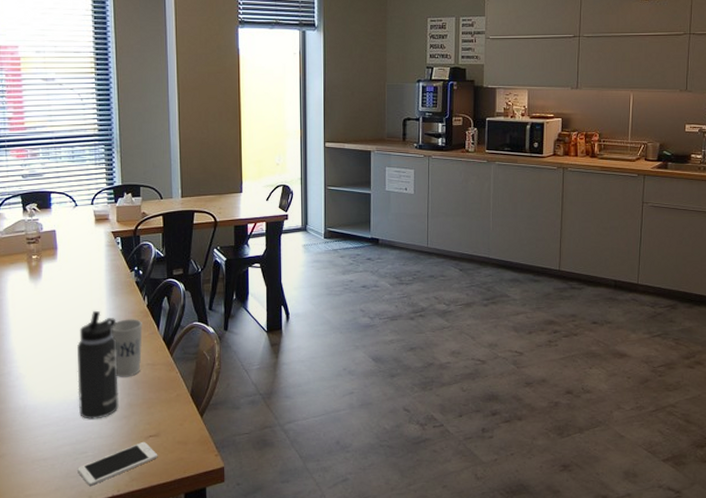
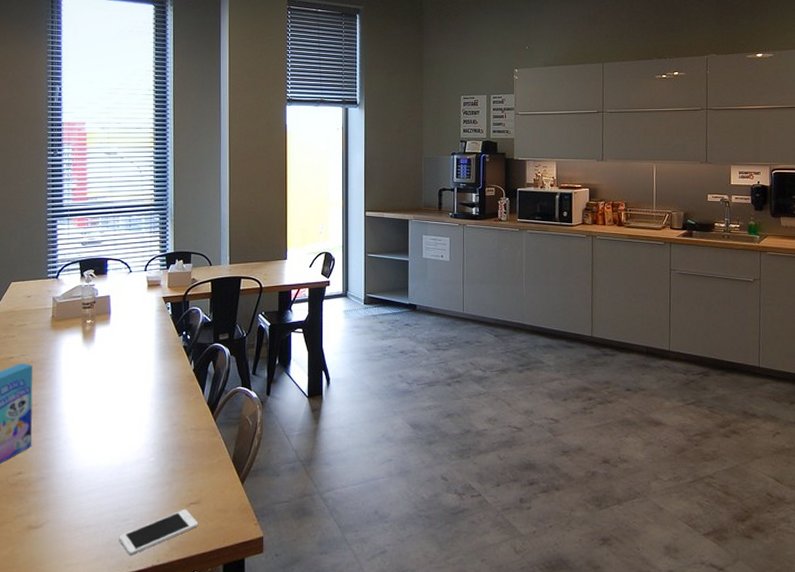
thermos bottle: present [77,310,119,419] -> none [123,374,164,485]
cup: present [112,319,142,377] -> none [159,383,188,442]

